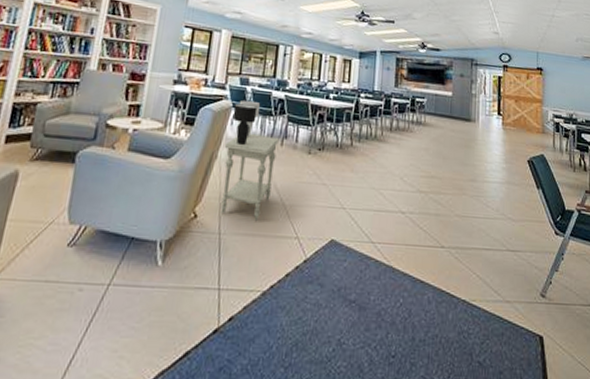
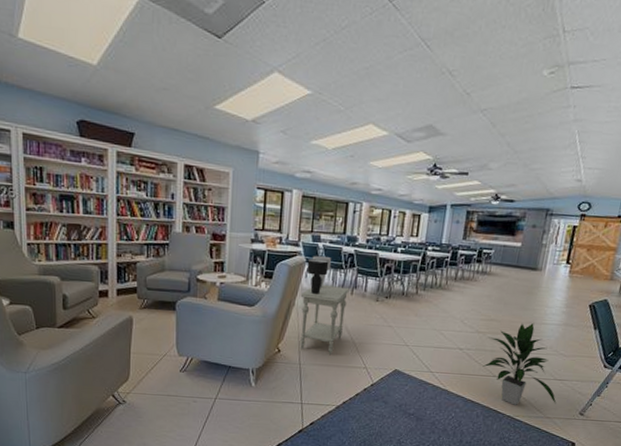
indoor plant: none [428,180,514,285] -> present [482,323,556,405]

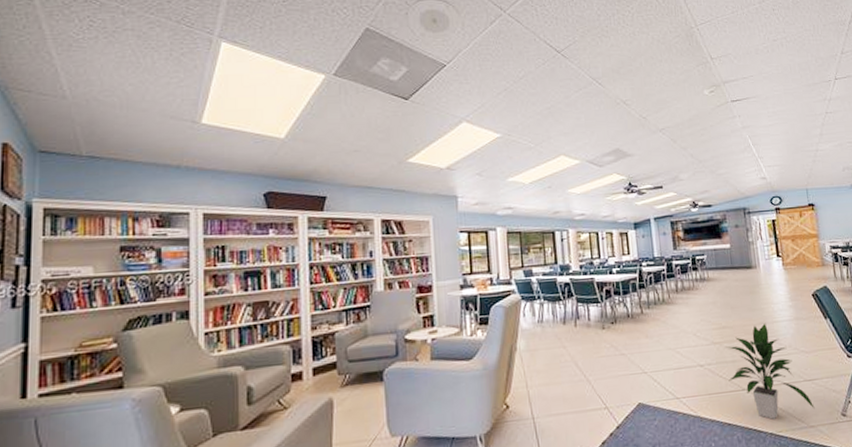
side table: present [300,285,350,356] -> none [522,320,574,401]
table lamp: present [306,255,331,294] -> none [523,290,548,333]

